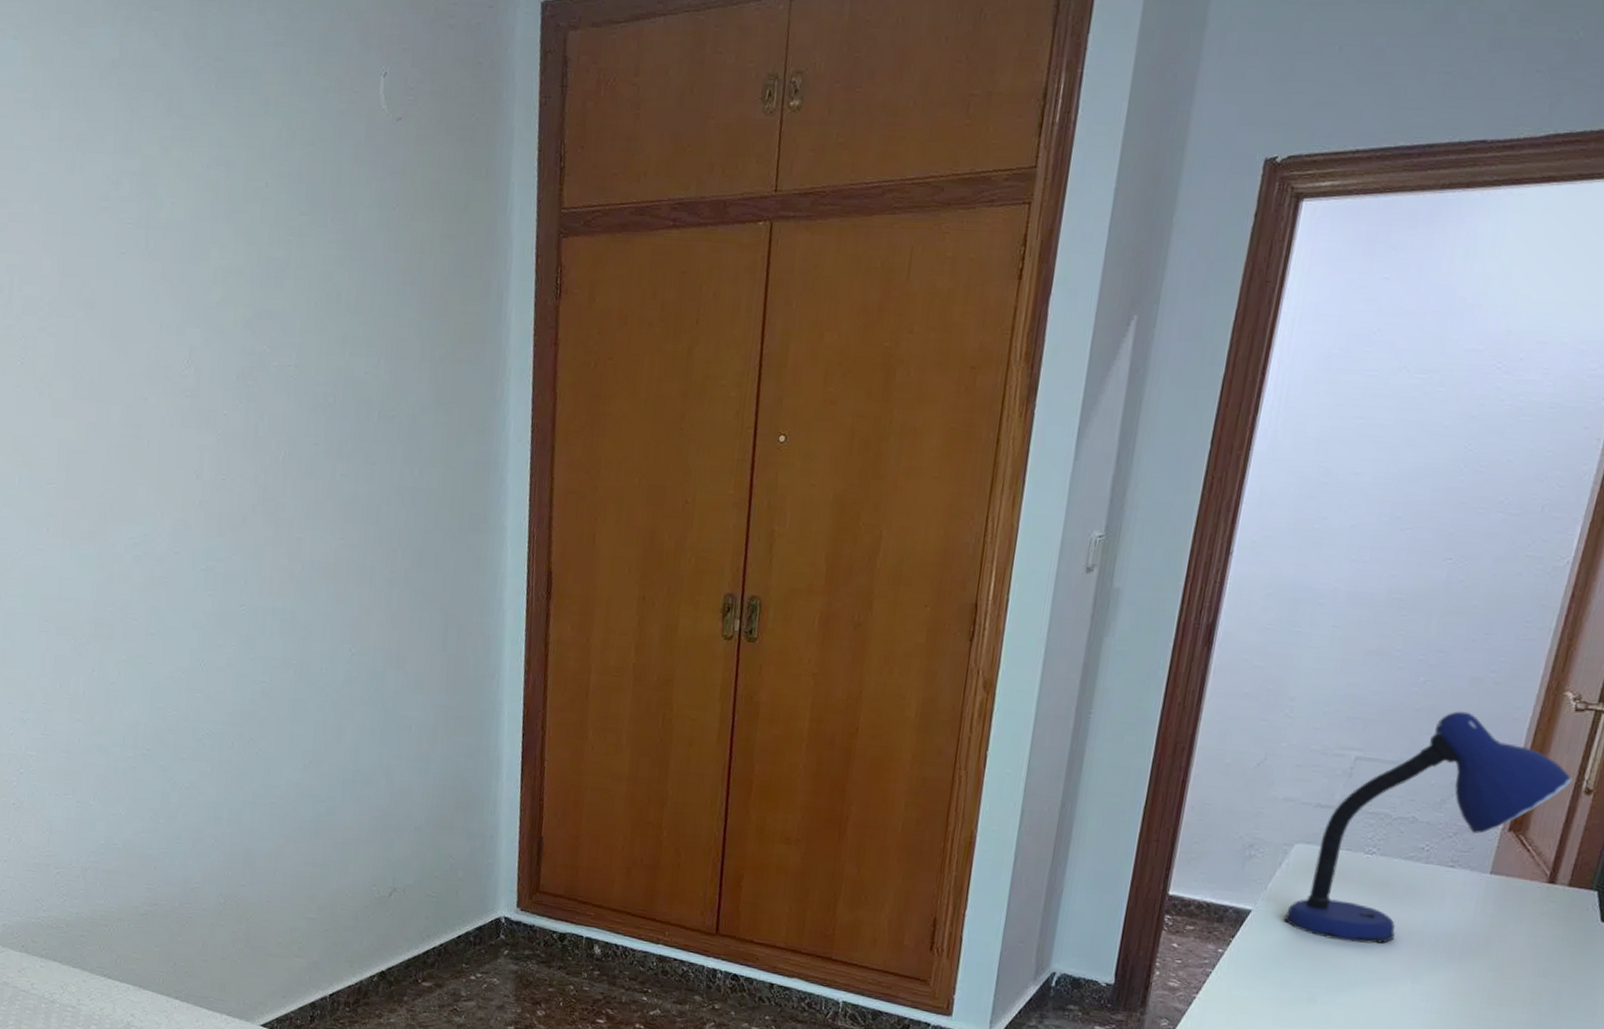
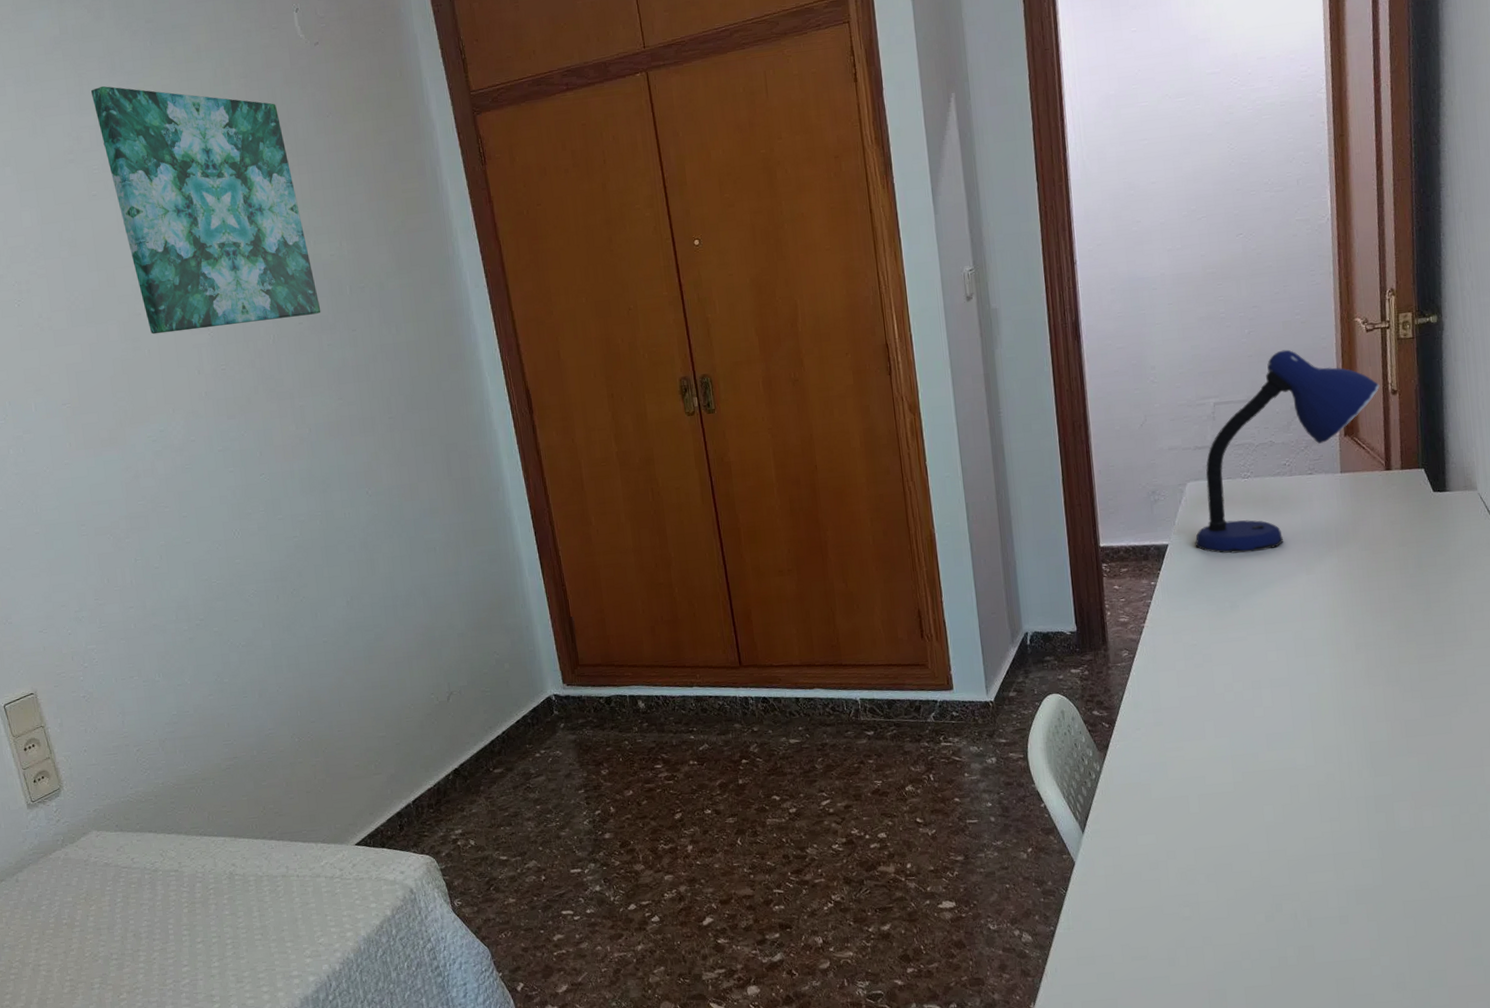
wall art: none [140,127,342,437] -> present [90,86,321,335]

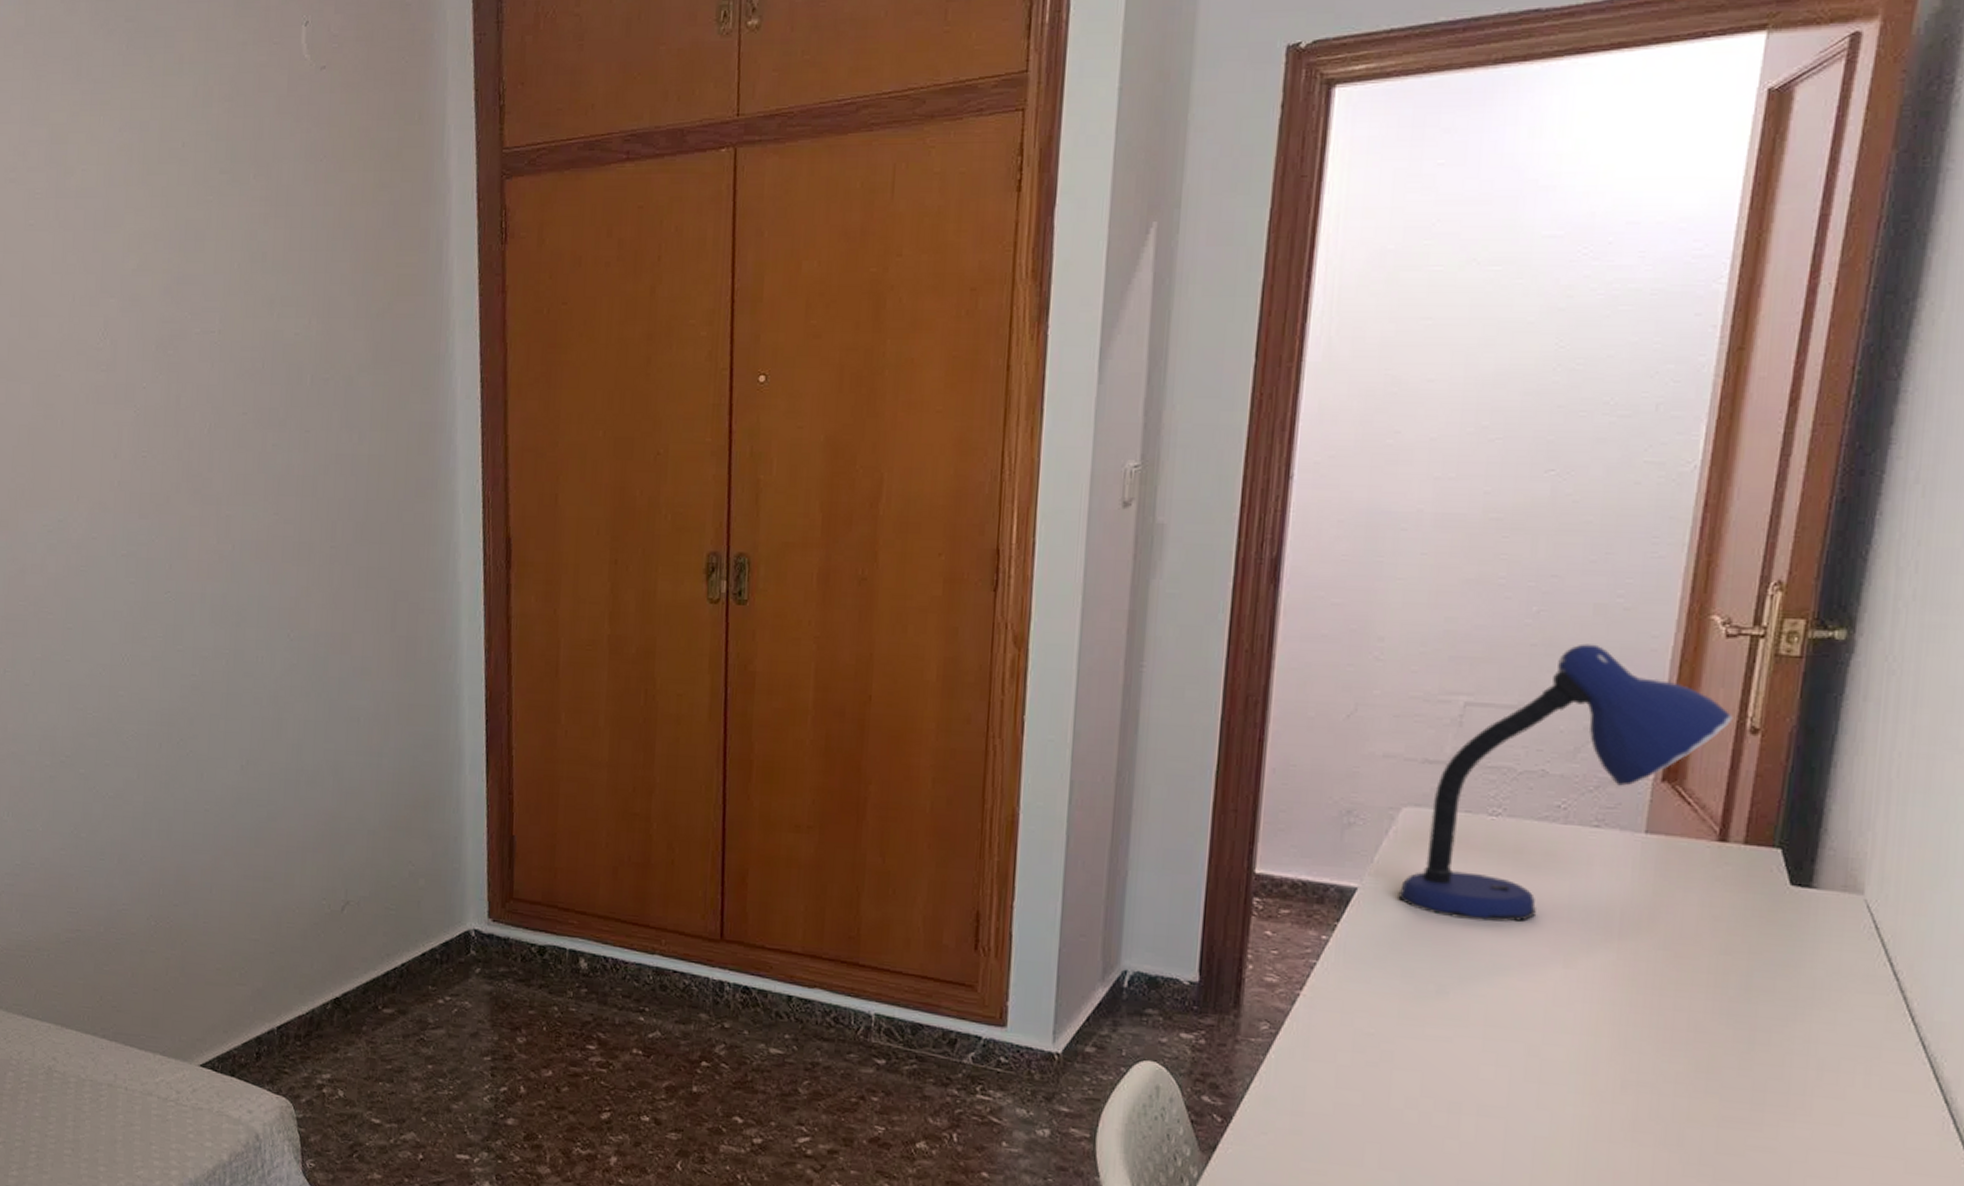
wall art: present [90,86,321,335] -> none [48,93,272,405]

